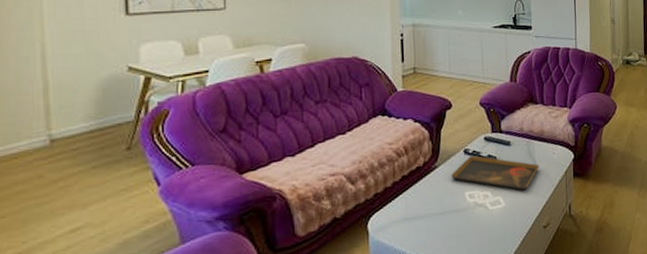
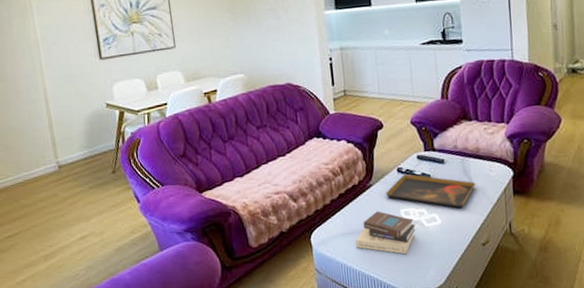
books: none [416,194,480,240] -> present [355,211,416,255]

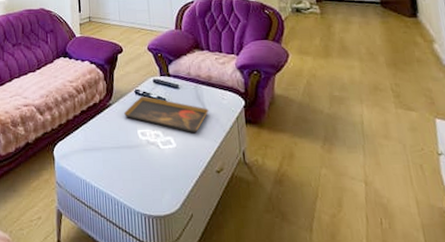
books: present [355,211,416,255] -> none [94,129,152,175]

